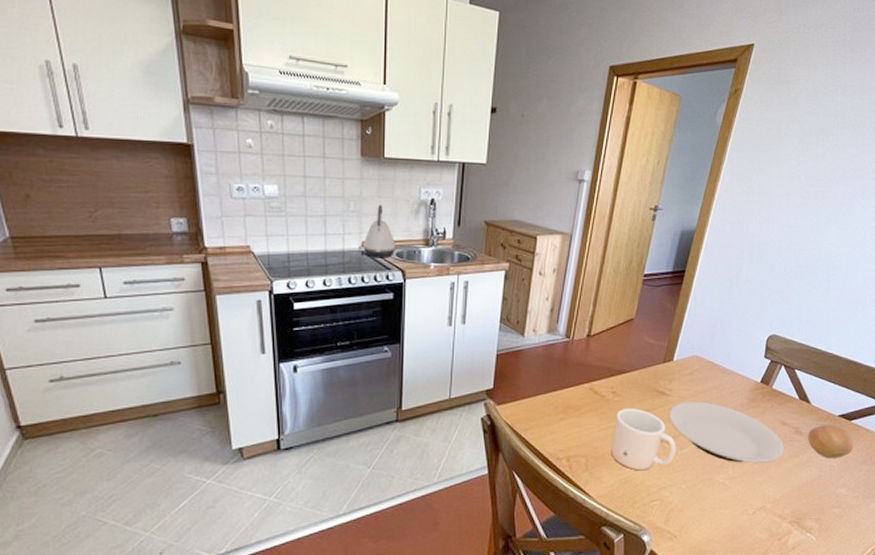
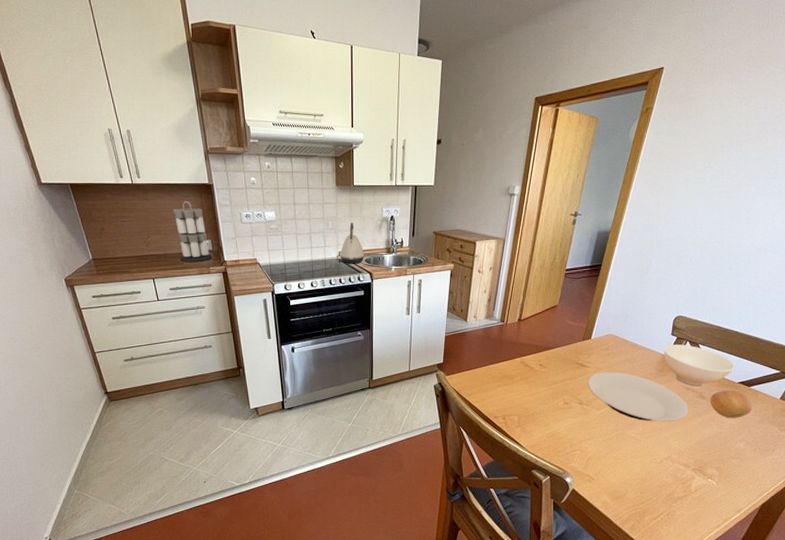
spice rack: none [134,164,187,248] -> present [173,201,212,263]
mug: present [611,409,676,471] -> none [539,378,594,427]
bowl: none [756,369,835,420] -> present [663,345,735,386]

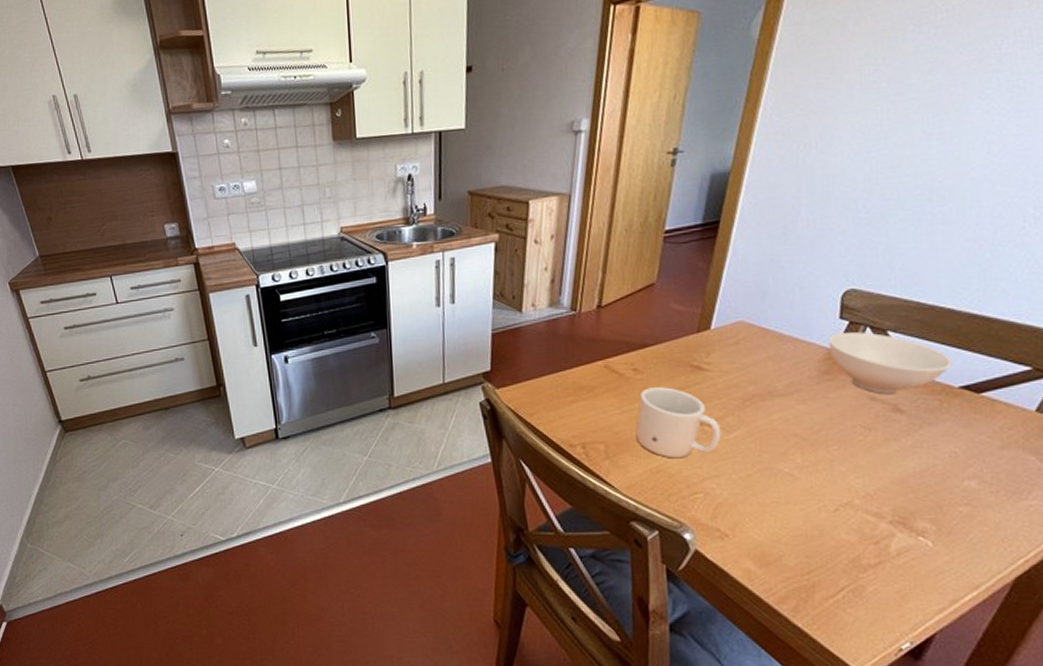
spice rack: present [173,201,212,263] -> none [131,176,180,253]
kettle: present [340,223,365,264] -> none [342,188,375,243]
mug: none [539,378,594,427] -> present [635,387,722,459]
plate: present [588,371,688,421] -> none [710,376,877,449]
fruit: present [710,390,751,418] -> none [912,399,986,443]

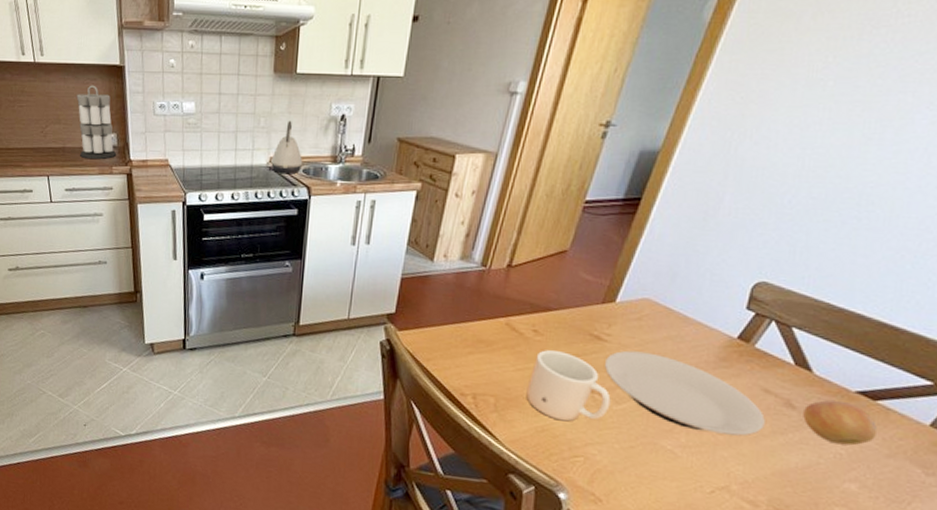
spice rack: none [131,176,180,253] -> present [76,85,116,160]
kettle: none [342,188,375,243] -> present [271,121,303,174]
plate: none [710,376,877,449] -> present [605,350,765,437]
bowl: present [828,332,952,395] -> none [730,323,853,390]
fruit: none [912,399,986,443] -> present [803,400,877,446]

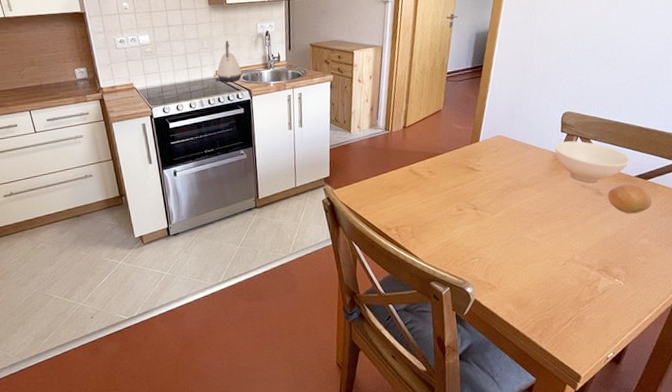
spice rack: present [76,85,116,160] -> none [46,30,88,92]
mug: present [526,350,611,422] -> none [431,183,489,235]
plate: present [605,350,765,437] -> none [480,173,587,222]
bowl: none [730,323,853,390] -> present [554,141,630,183]

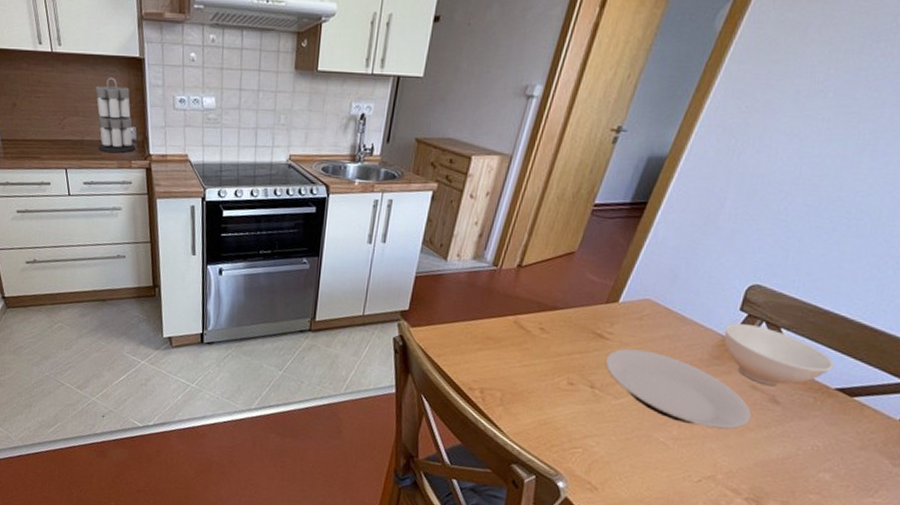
spice rack: none [46,30,88,92] -> present [95,77,135,153]
kettle: present [217,41,242,83] -> none [290,119,322,172]
plate: none [480,173,587,222] -> present [606,348,751,430]
fruit: present [608,184,652,214] -> none [786,396,852,439]

